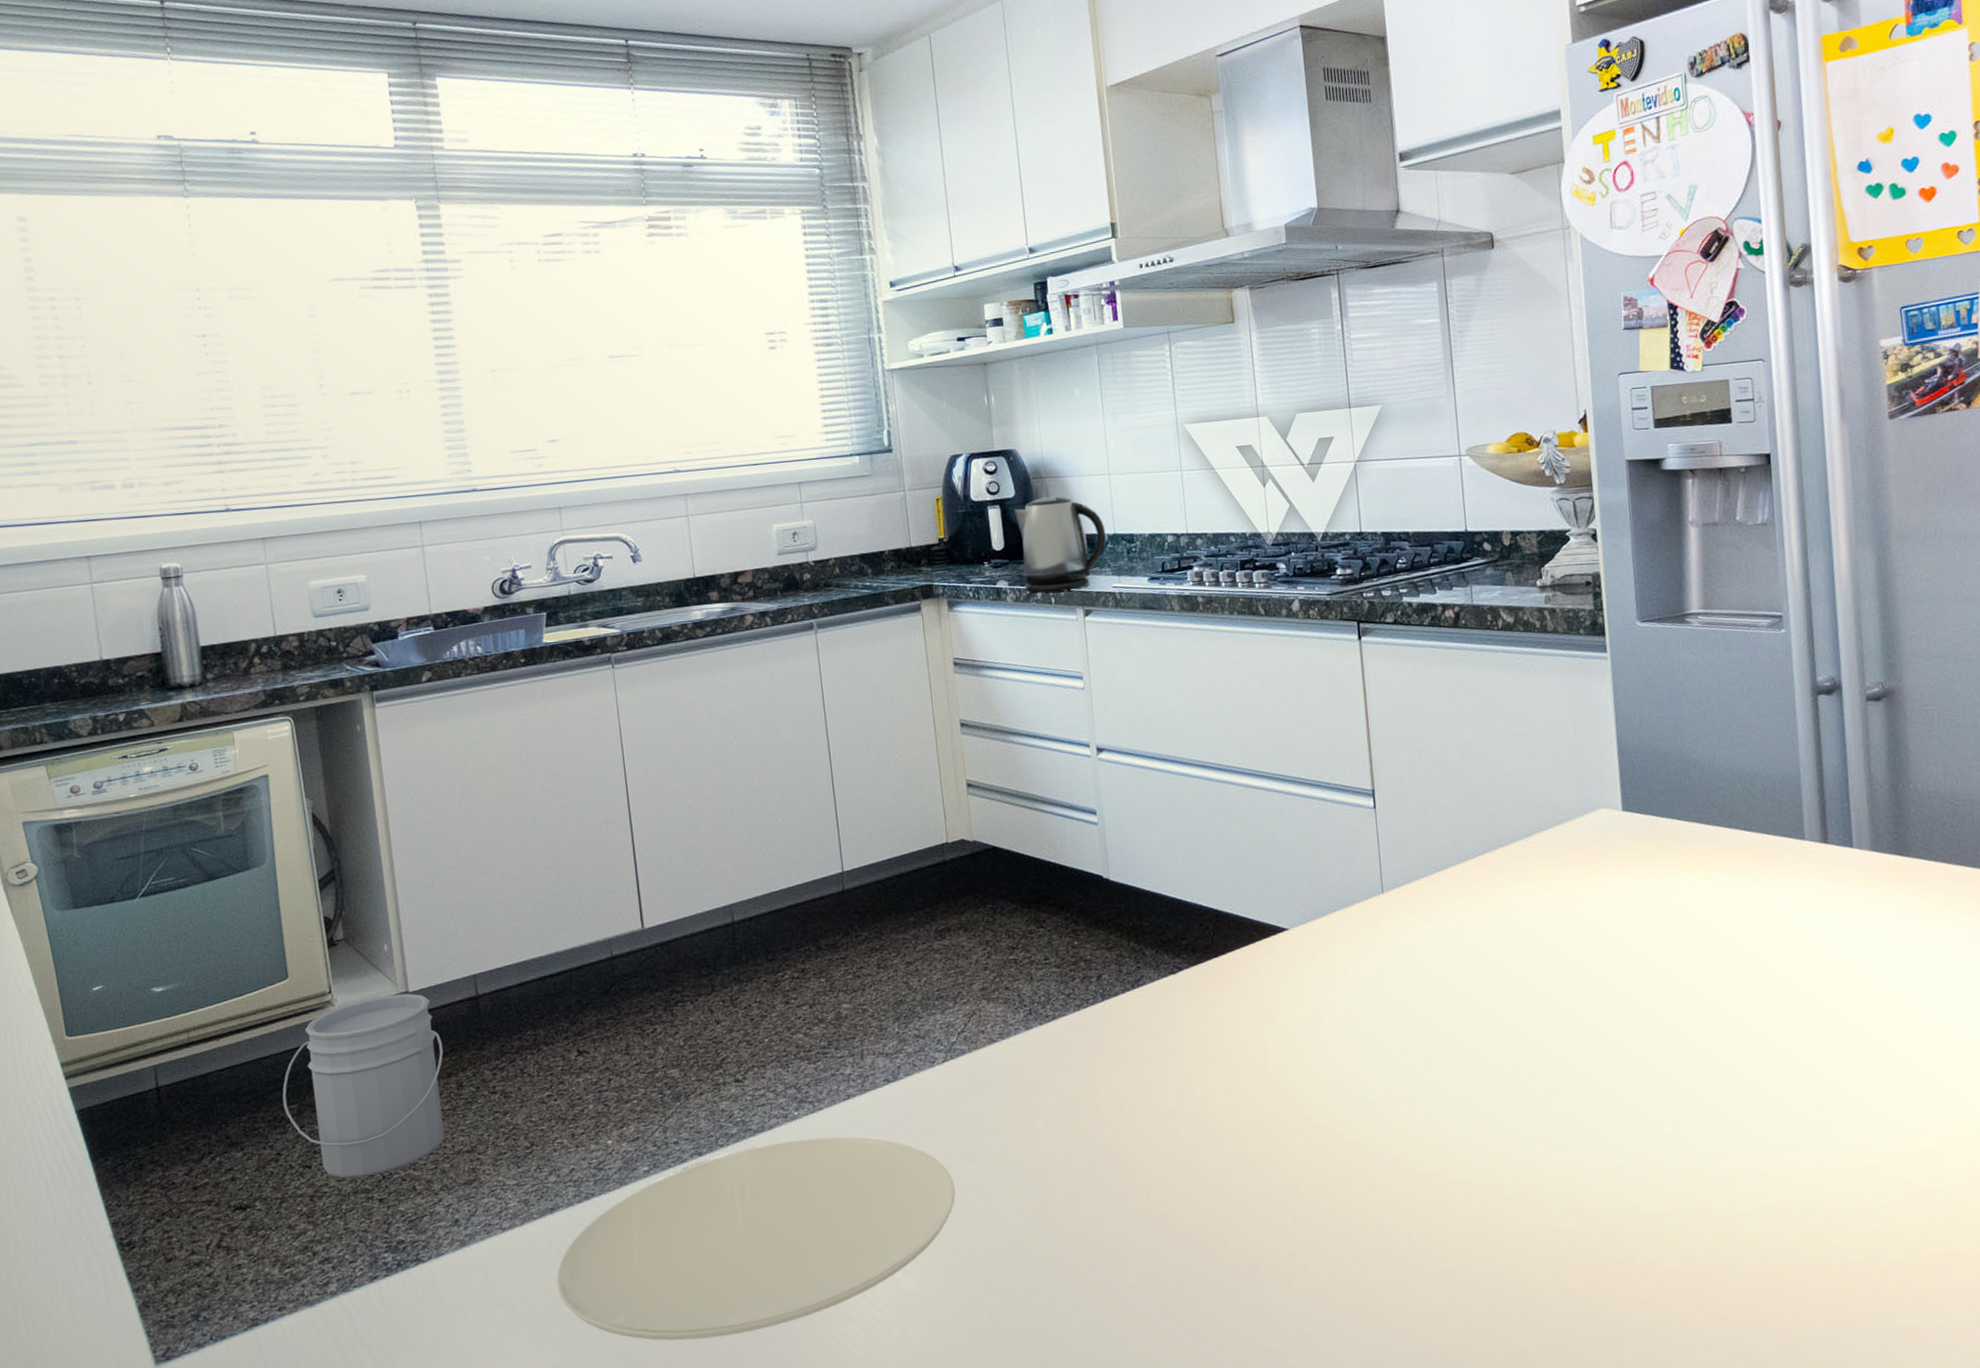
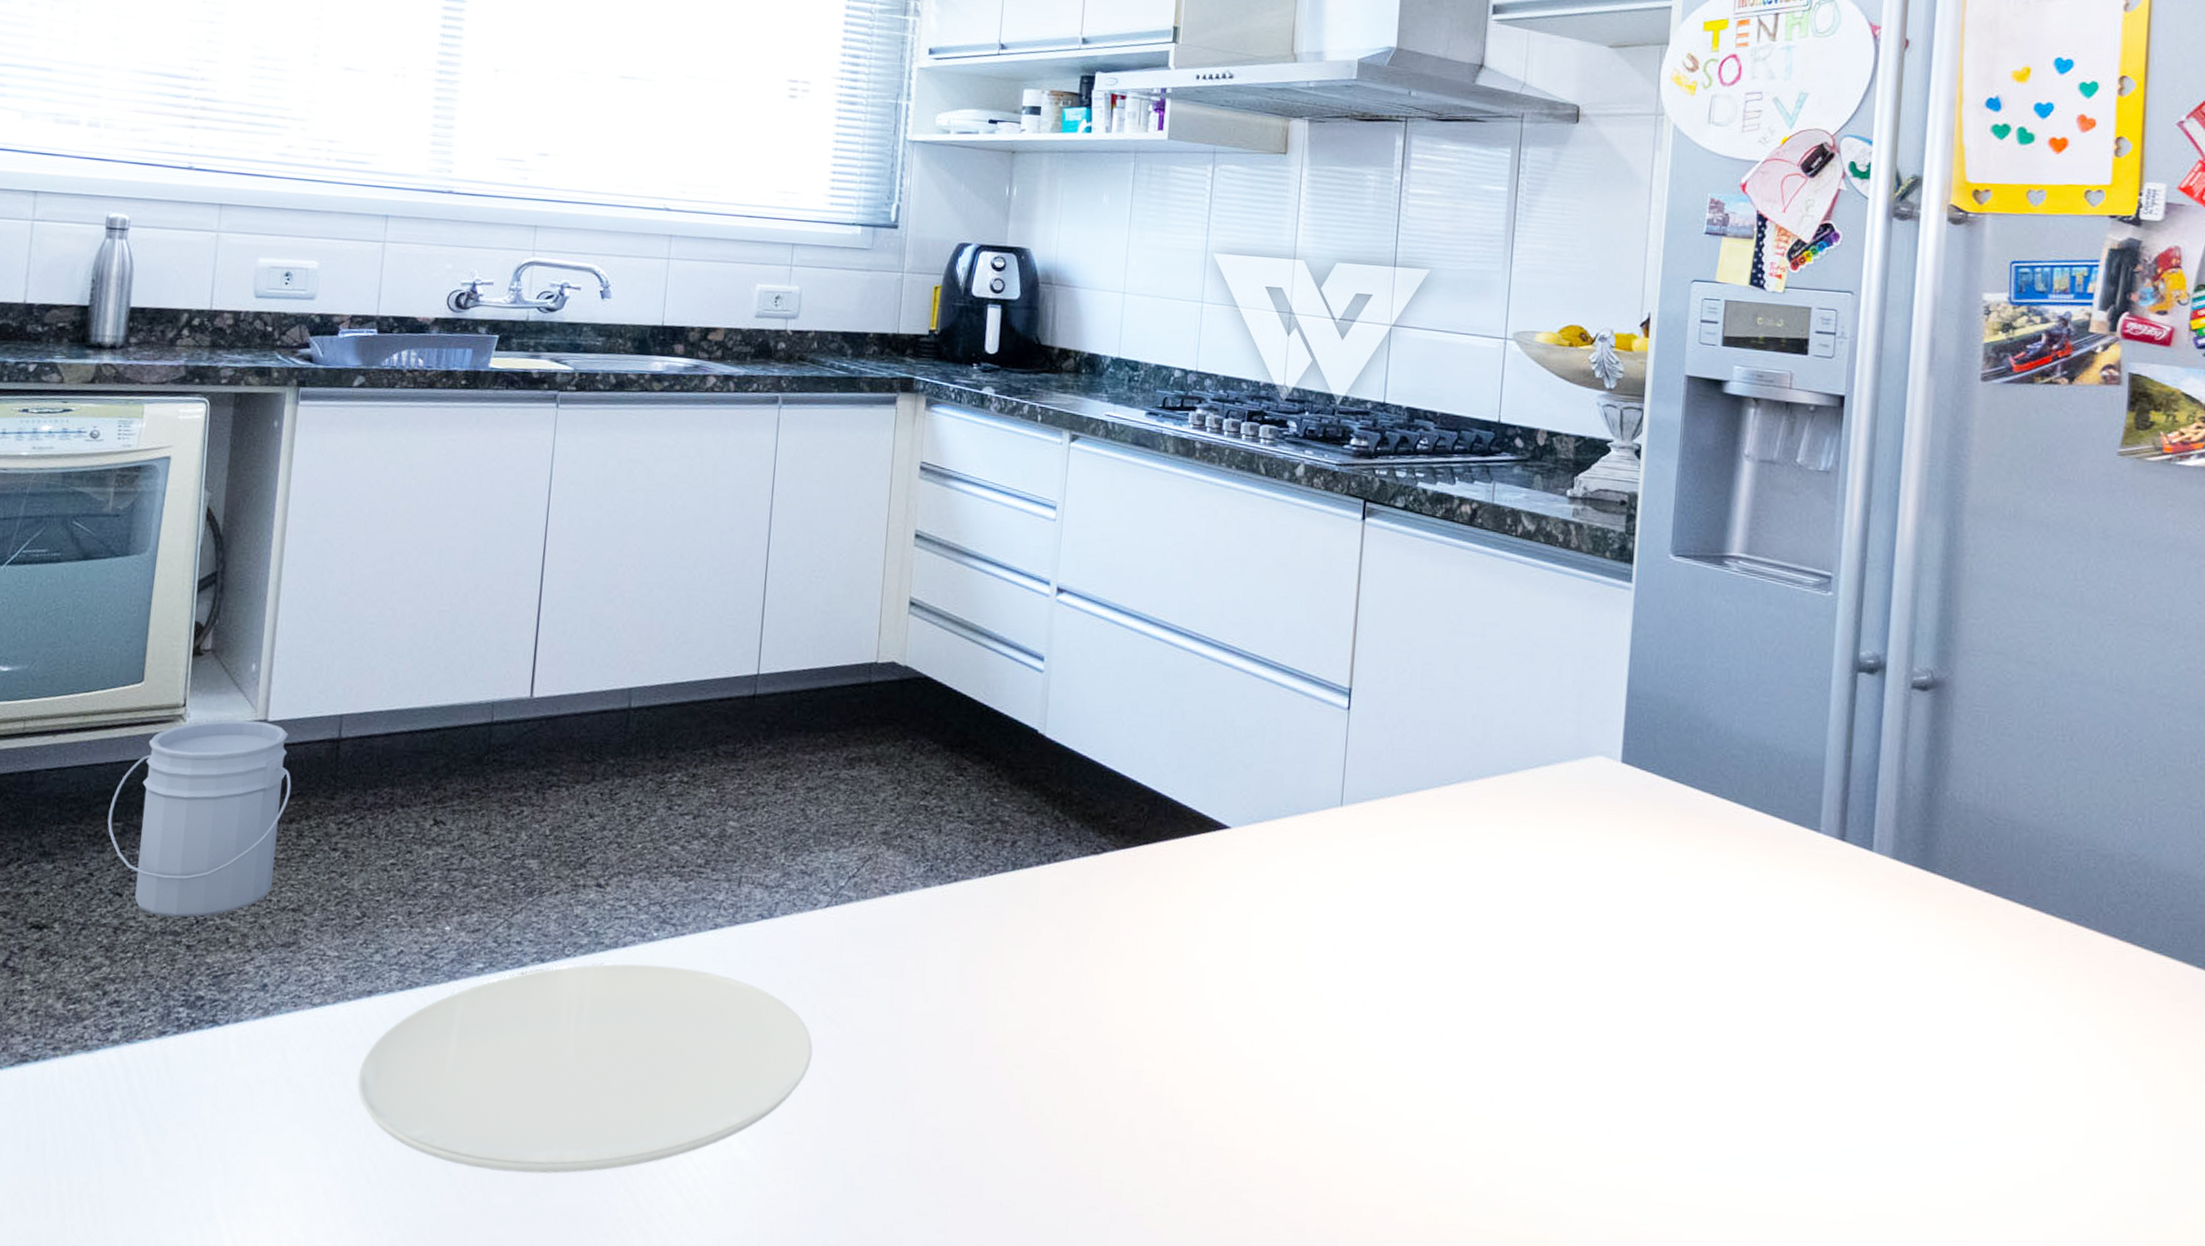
kettle: present [1014,496,1107,594] -> none [1012,305,1110,411]

